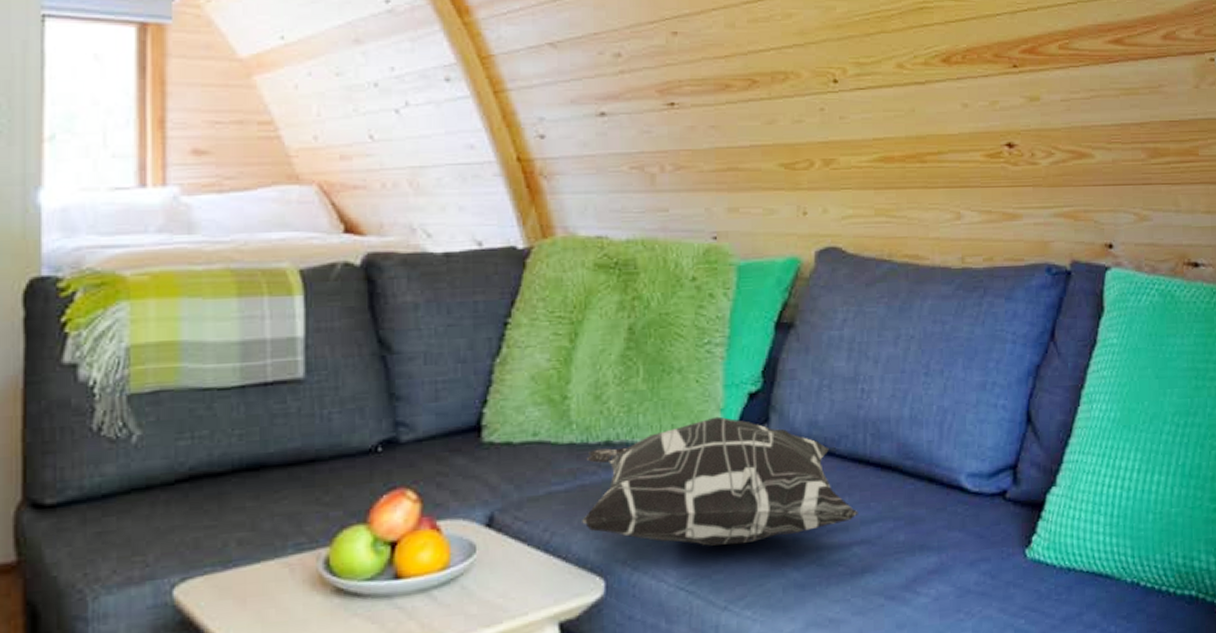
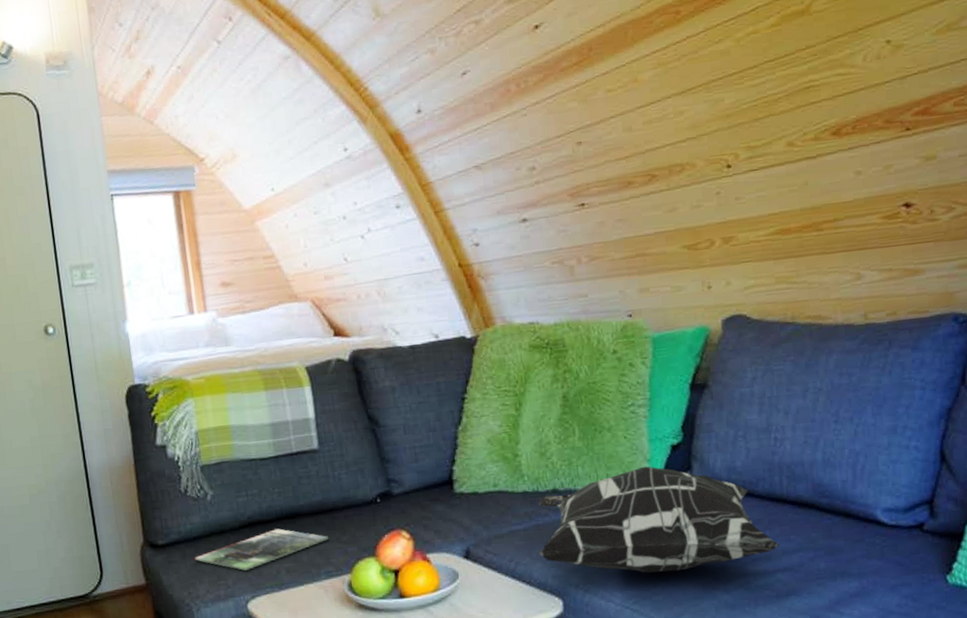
magazine: none [100,484,303,542] -> present [194,528,328,571]

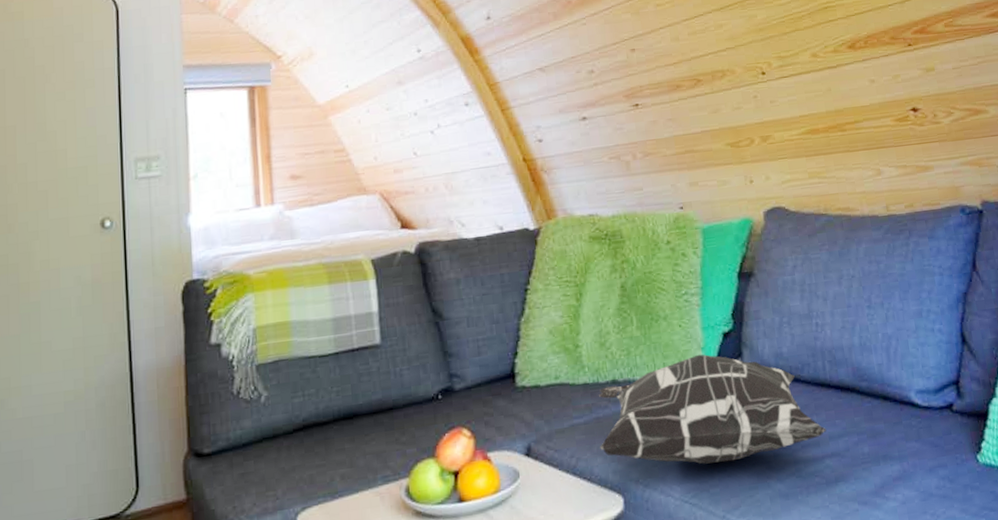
magazine: present [194,528,328,571] -> none [242,430,387,479]

